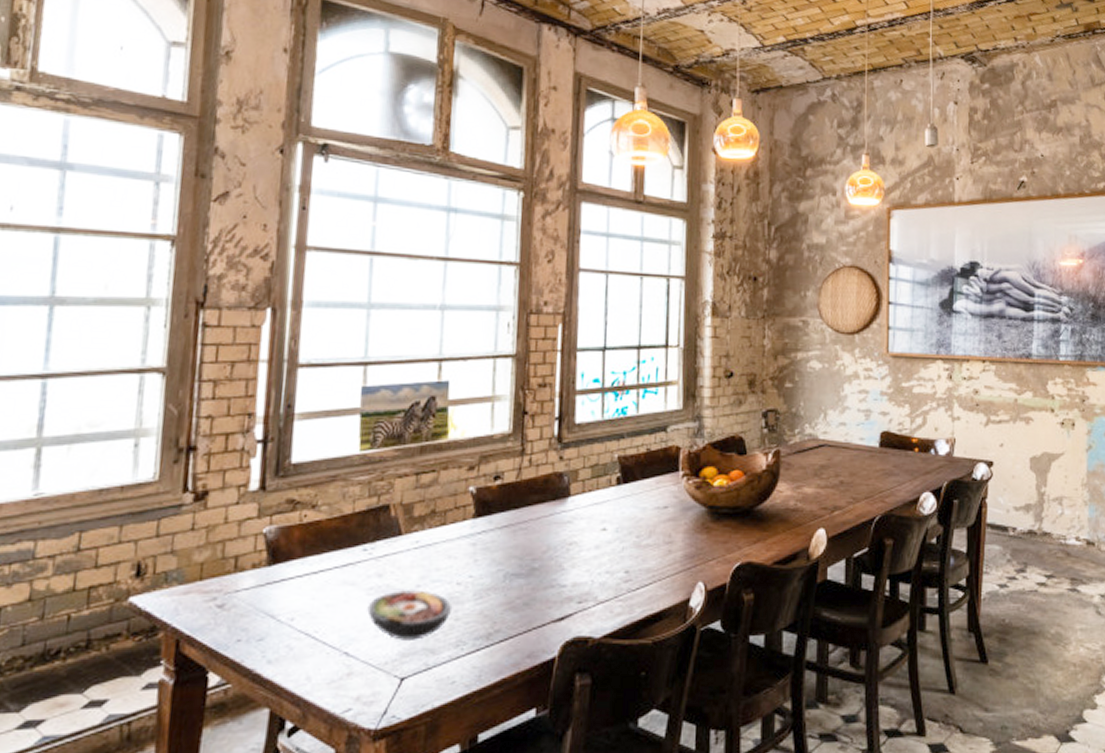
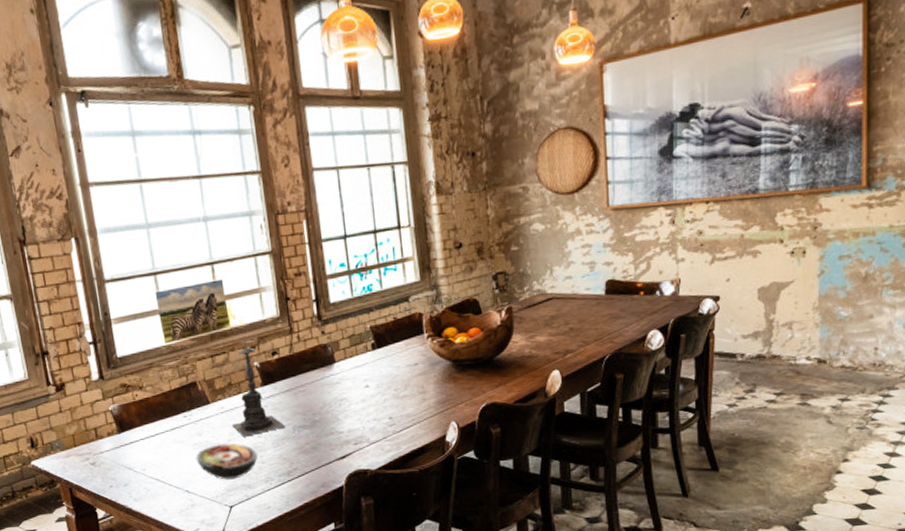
candle holder: none [425,454,494,583] -> present [231,337,285,437]

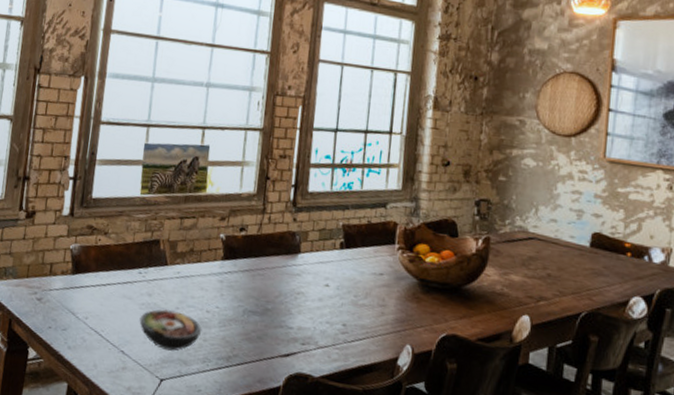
candle holder: present [231,337,285,437] -> none [183,206,236,309]

